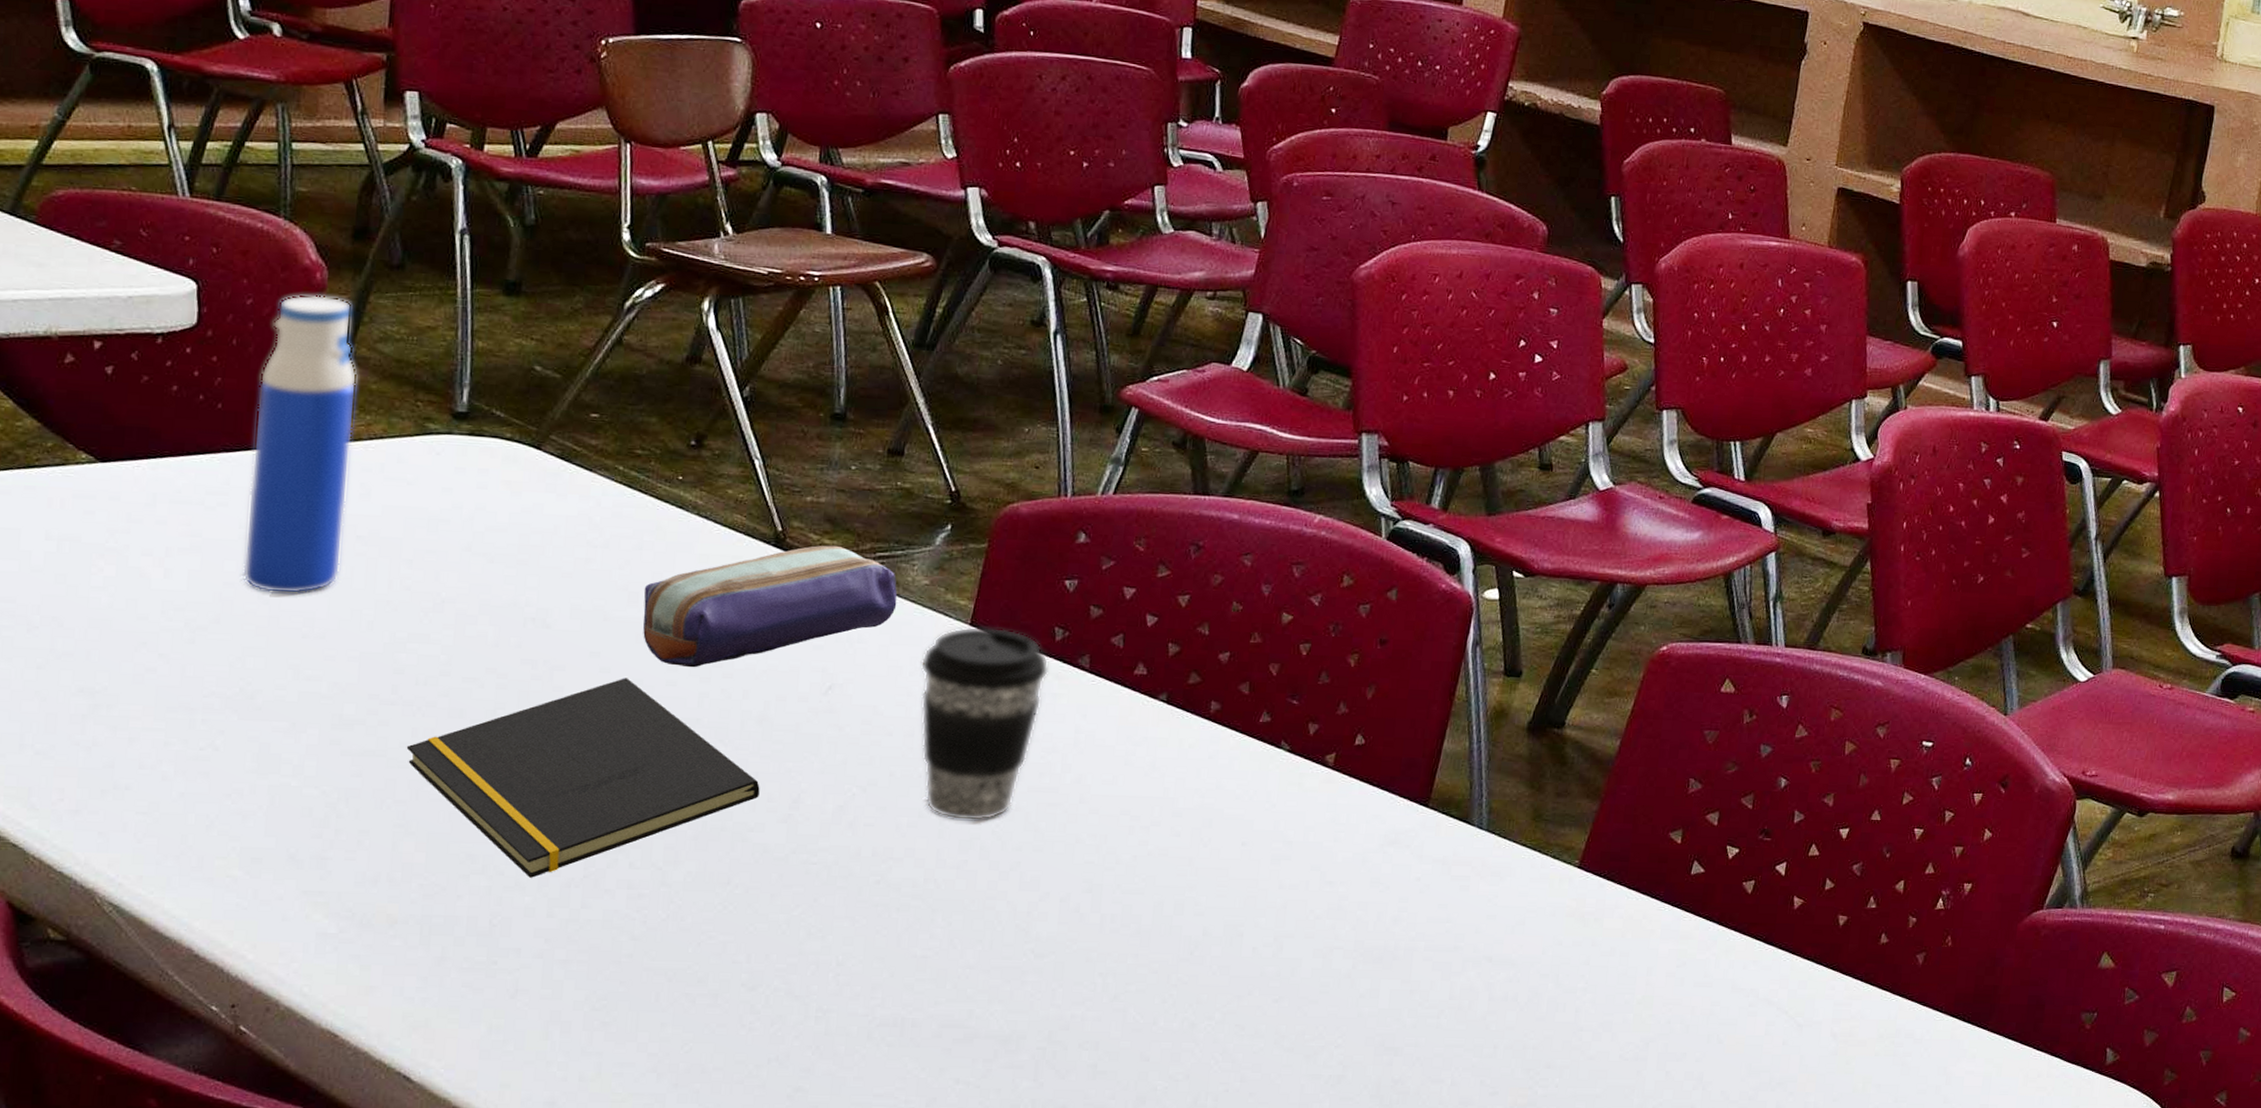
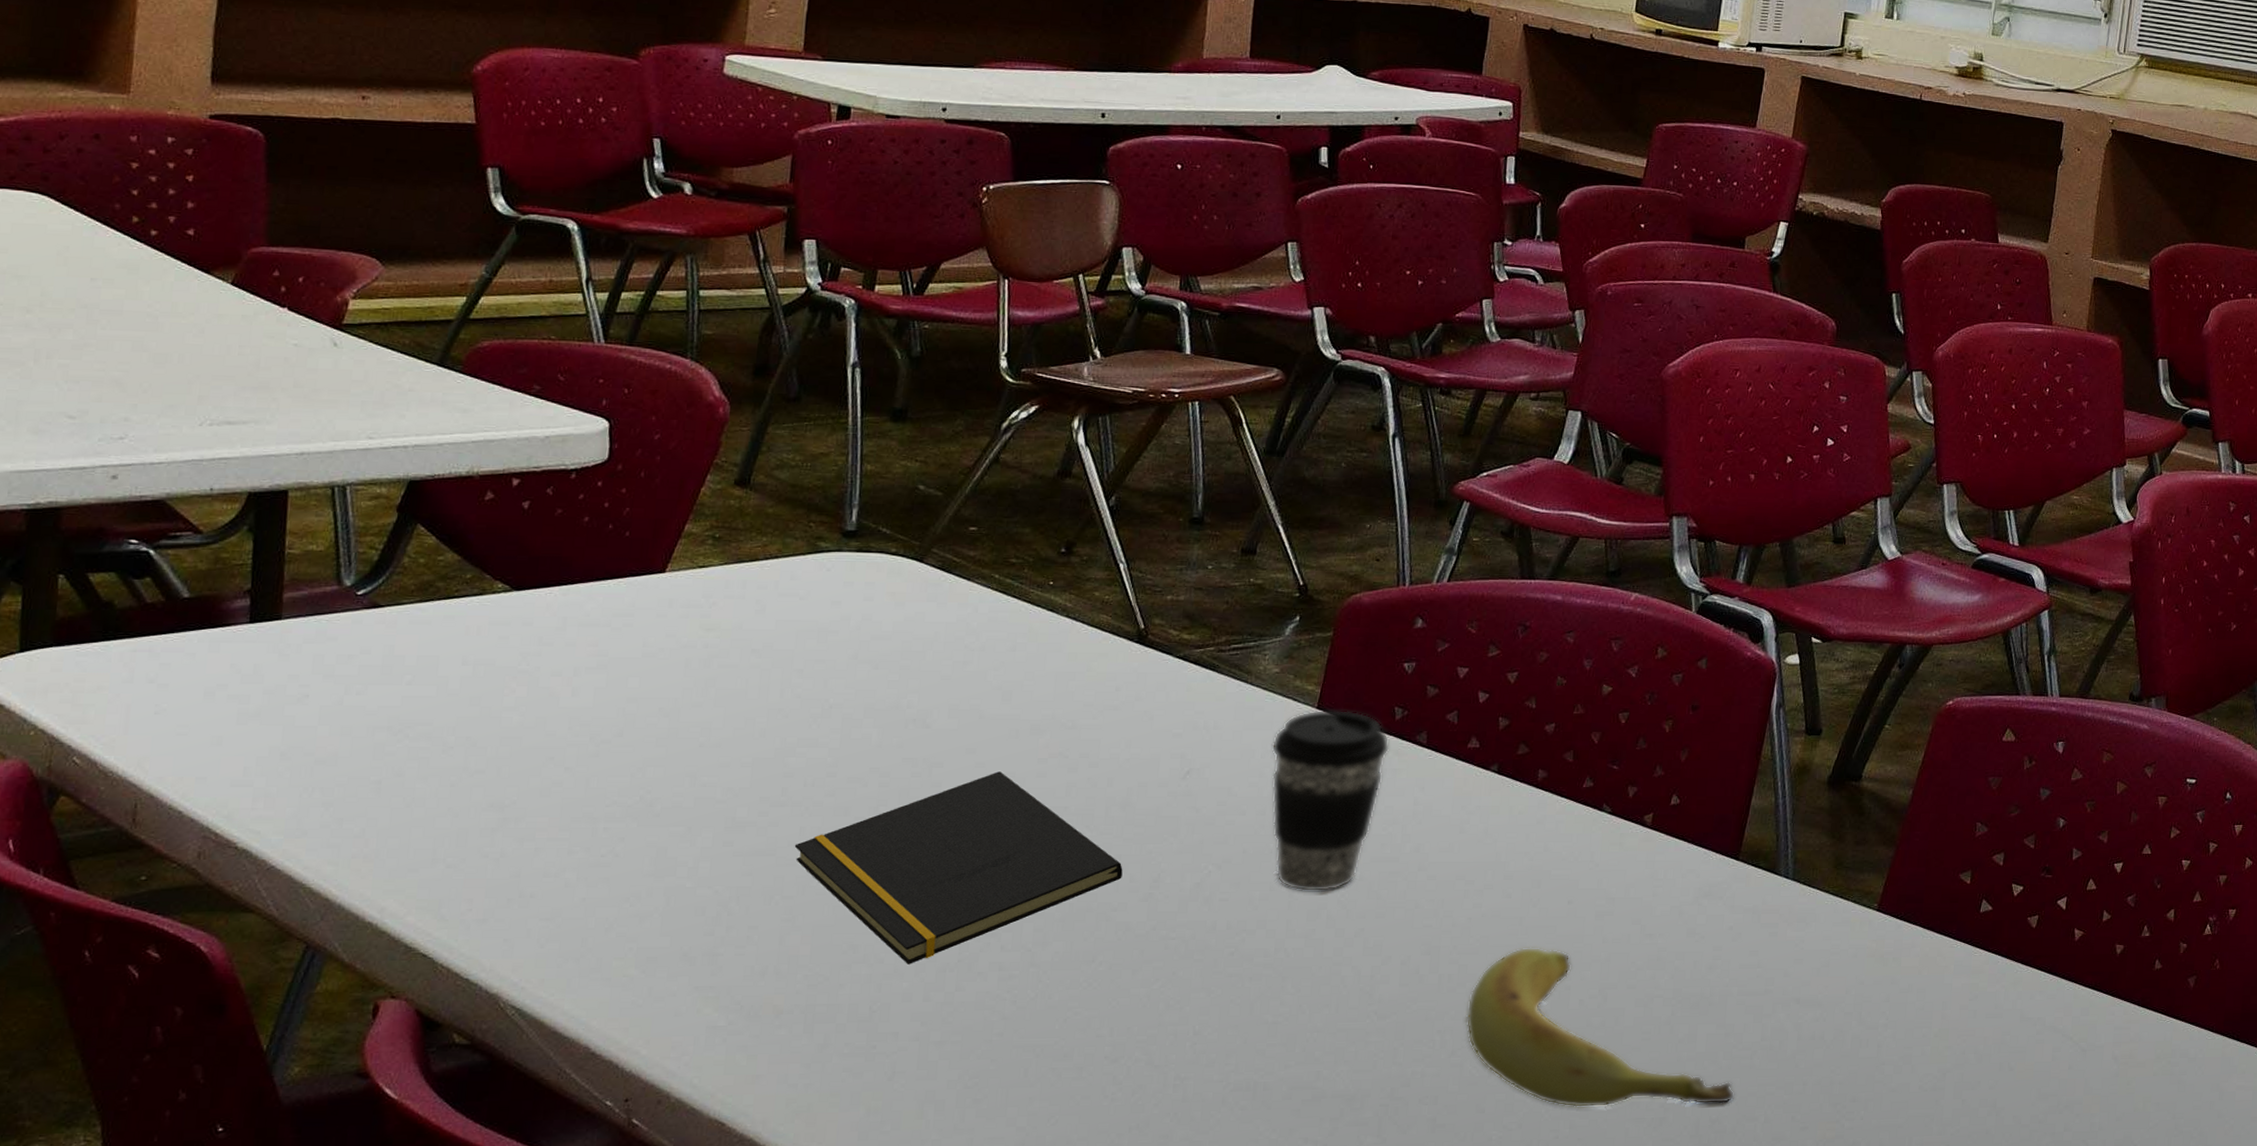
water bottle: present [243,294,358,594] -> none [645,428,755,706]
pencil case: present [643,545,898,668] -> none [1015,639,1250,759]
banana: none [1129,889,1420,1064] -> present [1466,947,1735,1108]

